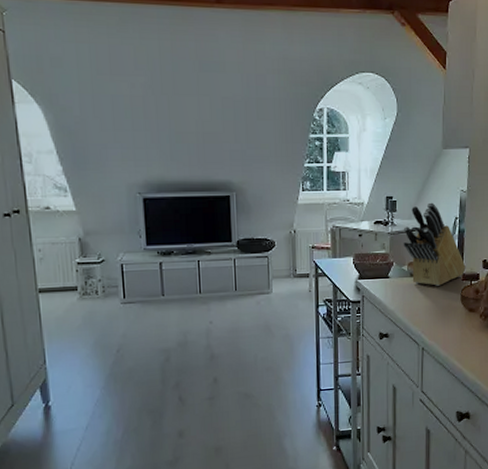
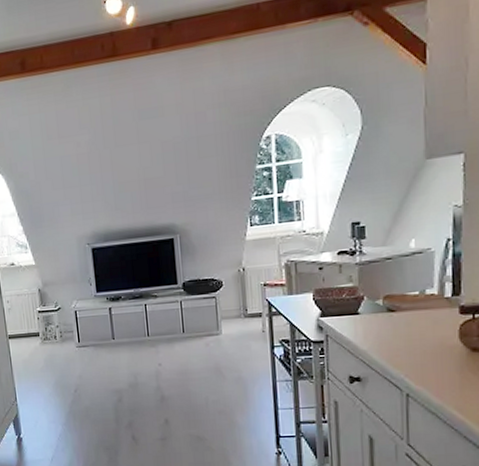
knife block: present [403,202,466,286] -> none [375,223,465,322]

